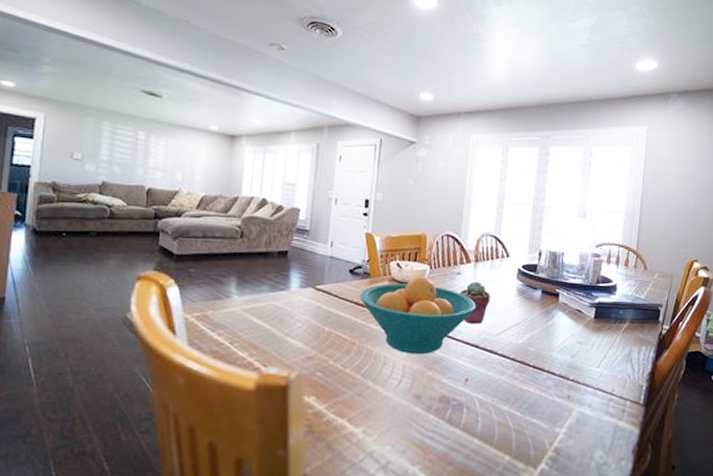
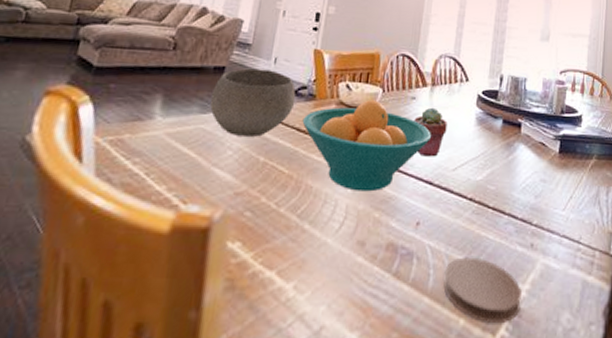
bowl: none [277,251,352,310] -> present [210,68,296,137]
coaster: none [490,407,559,460] -> present [443,257,521,324]

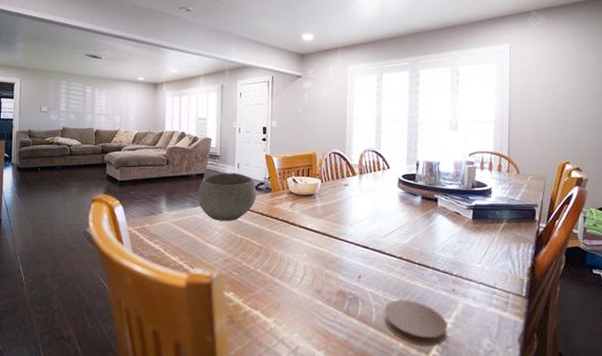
fruit bowl: present [302,100,432,192] -> none [264,189,364,255]
potted succulent: present [414,107,447,157] -> none [348,191,375,228]

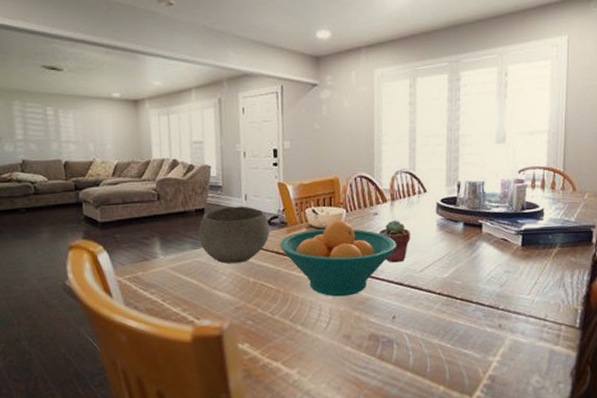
fruit bowl: none [264,189,364,255] -> present [279,220,398,297]
potted succulent: none [348,191,375,228] -> present [378,220,411,263]
coaster: present [384,300,447,347] -> none [422,339,493,388]

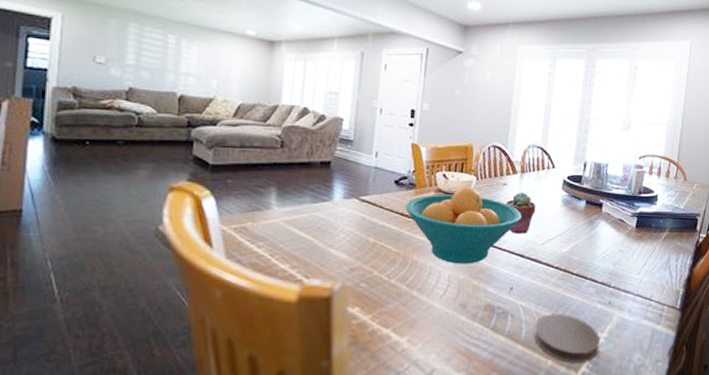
bowl: present [198,206,269,264] -> none [320,162,397,221]
coaster: none [422,339,493,388] -> present [534,314,600,363]

